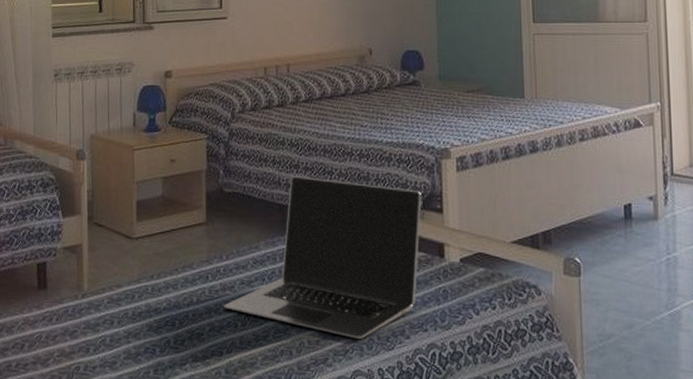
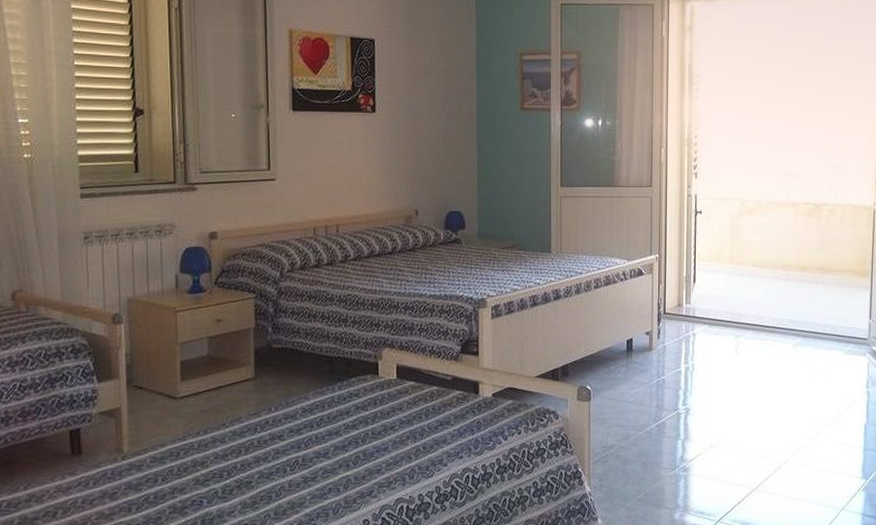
laptop: present [224,176,422,339] -> none [273,330,460,471]

